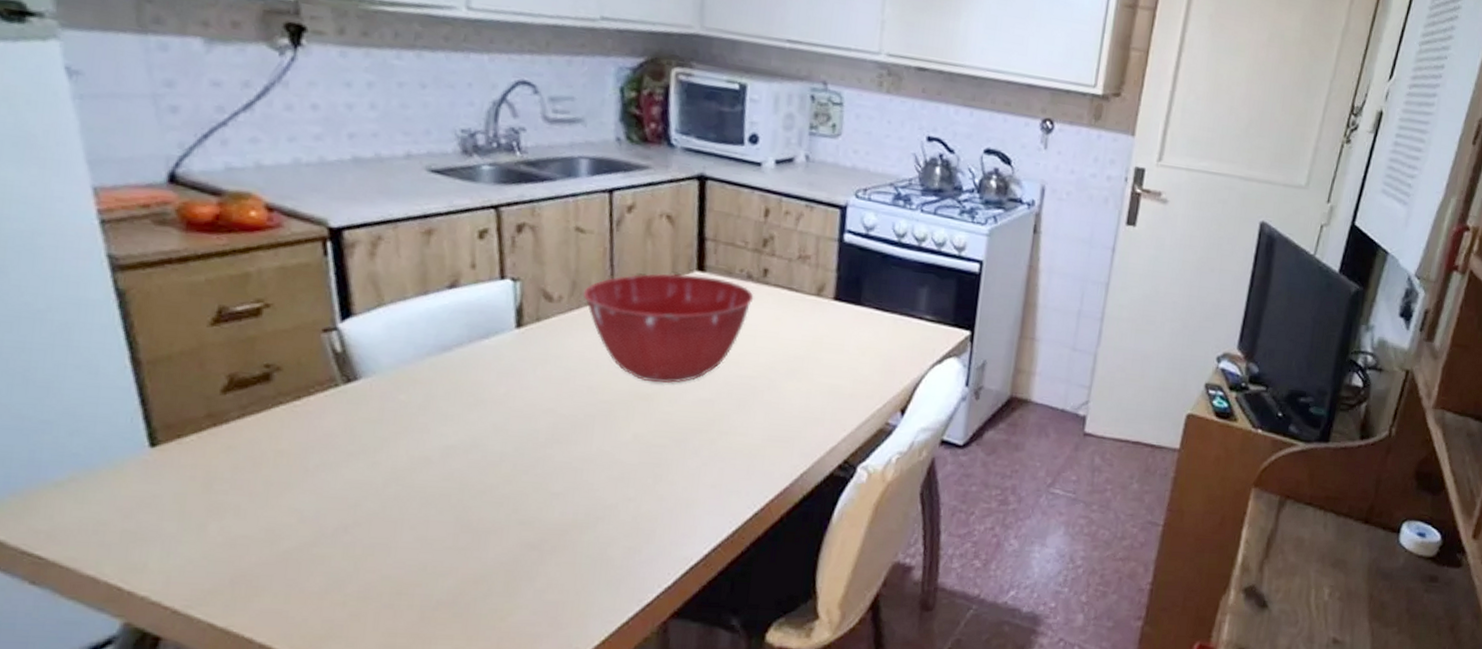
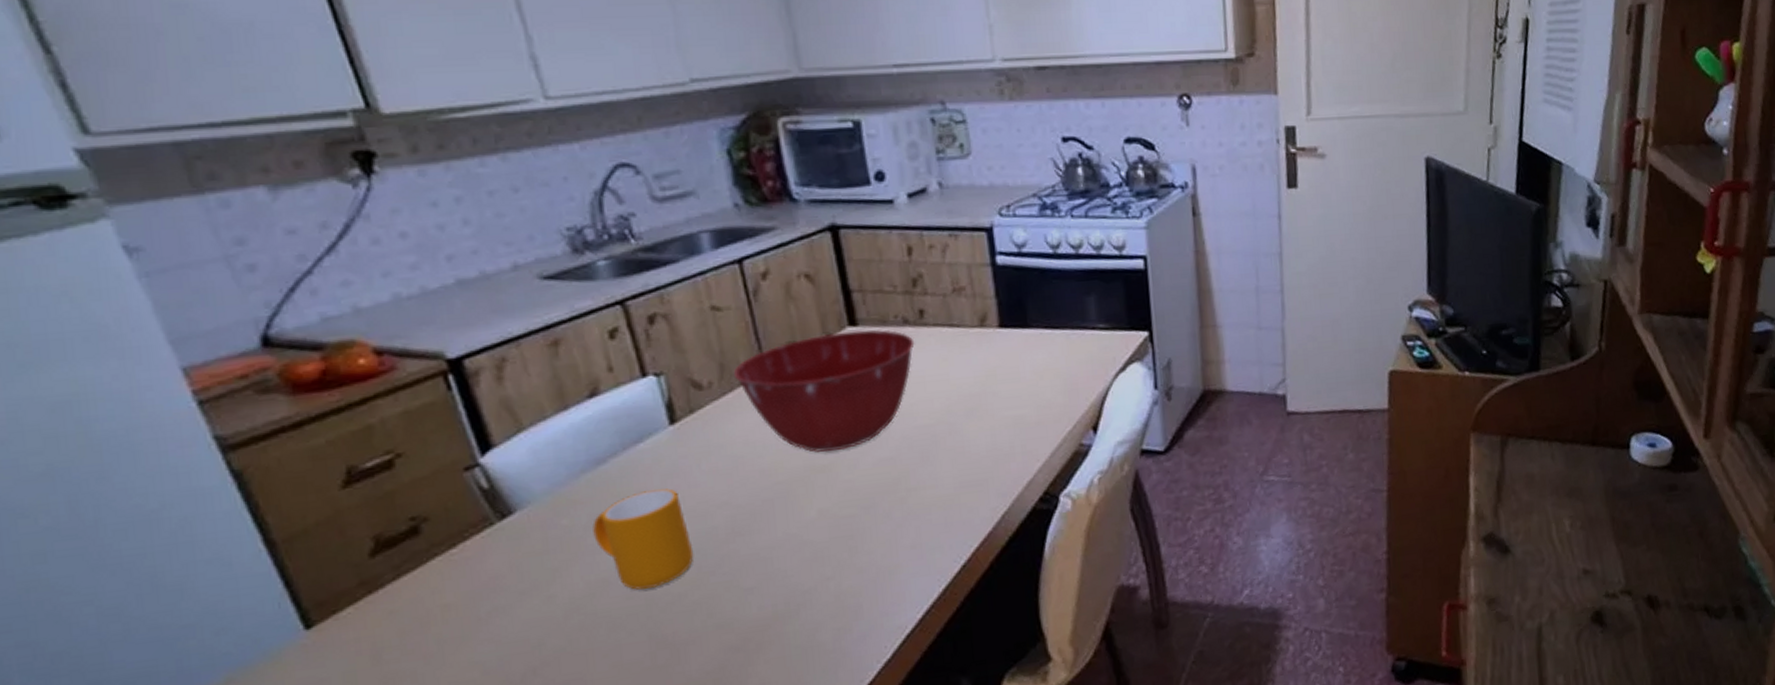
mug: none [425,384,513,474] -> present [592,488,694,590]

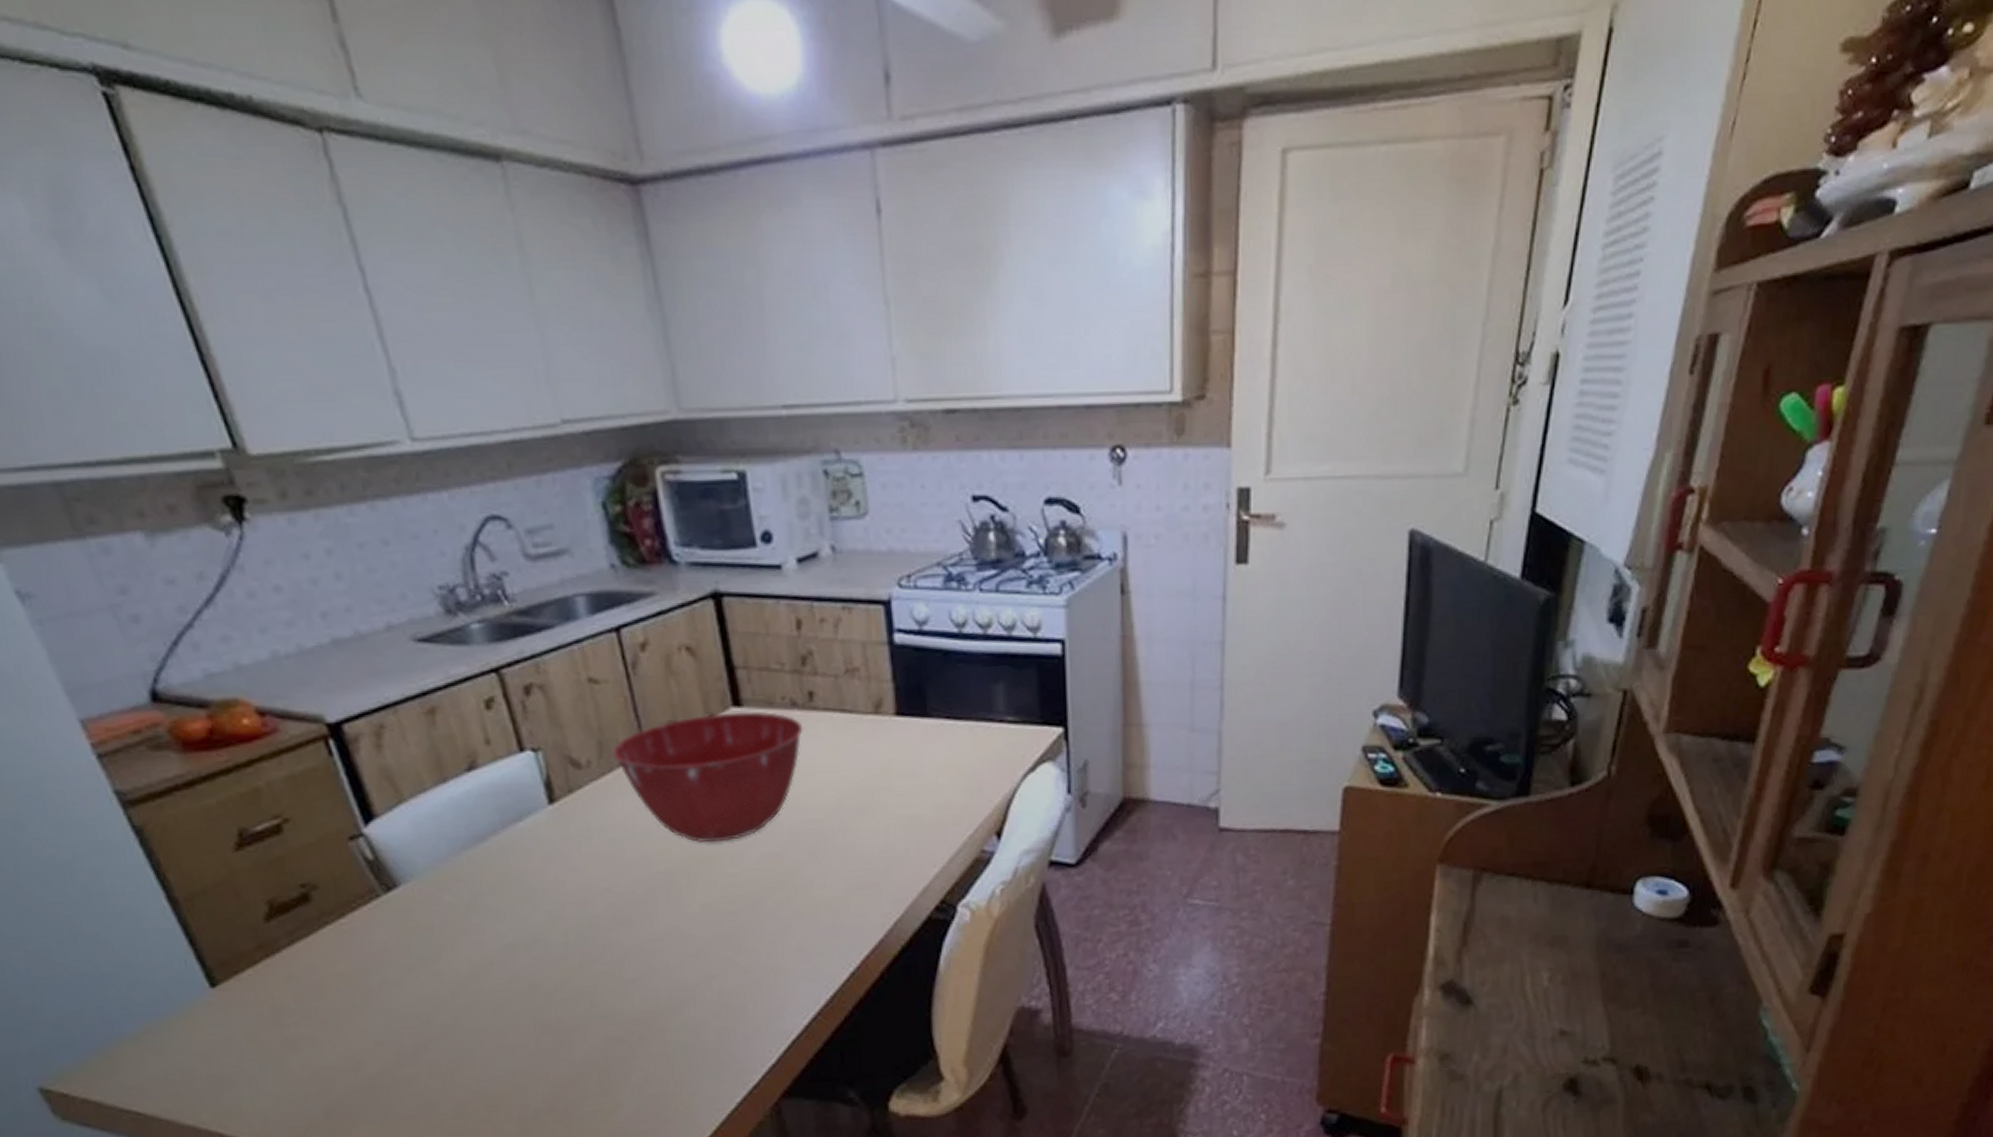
mug: present [592,488,694,590] -> none [475,871,576,973]

